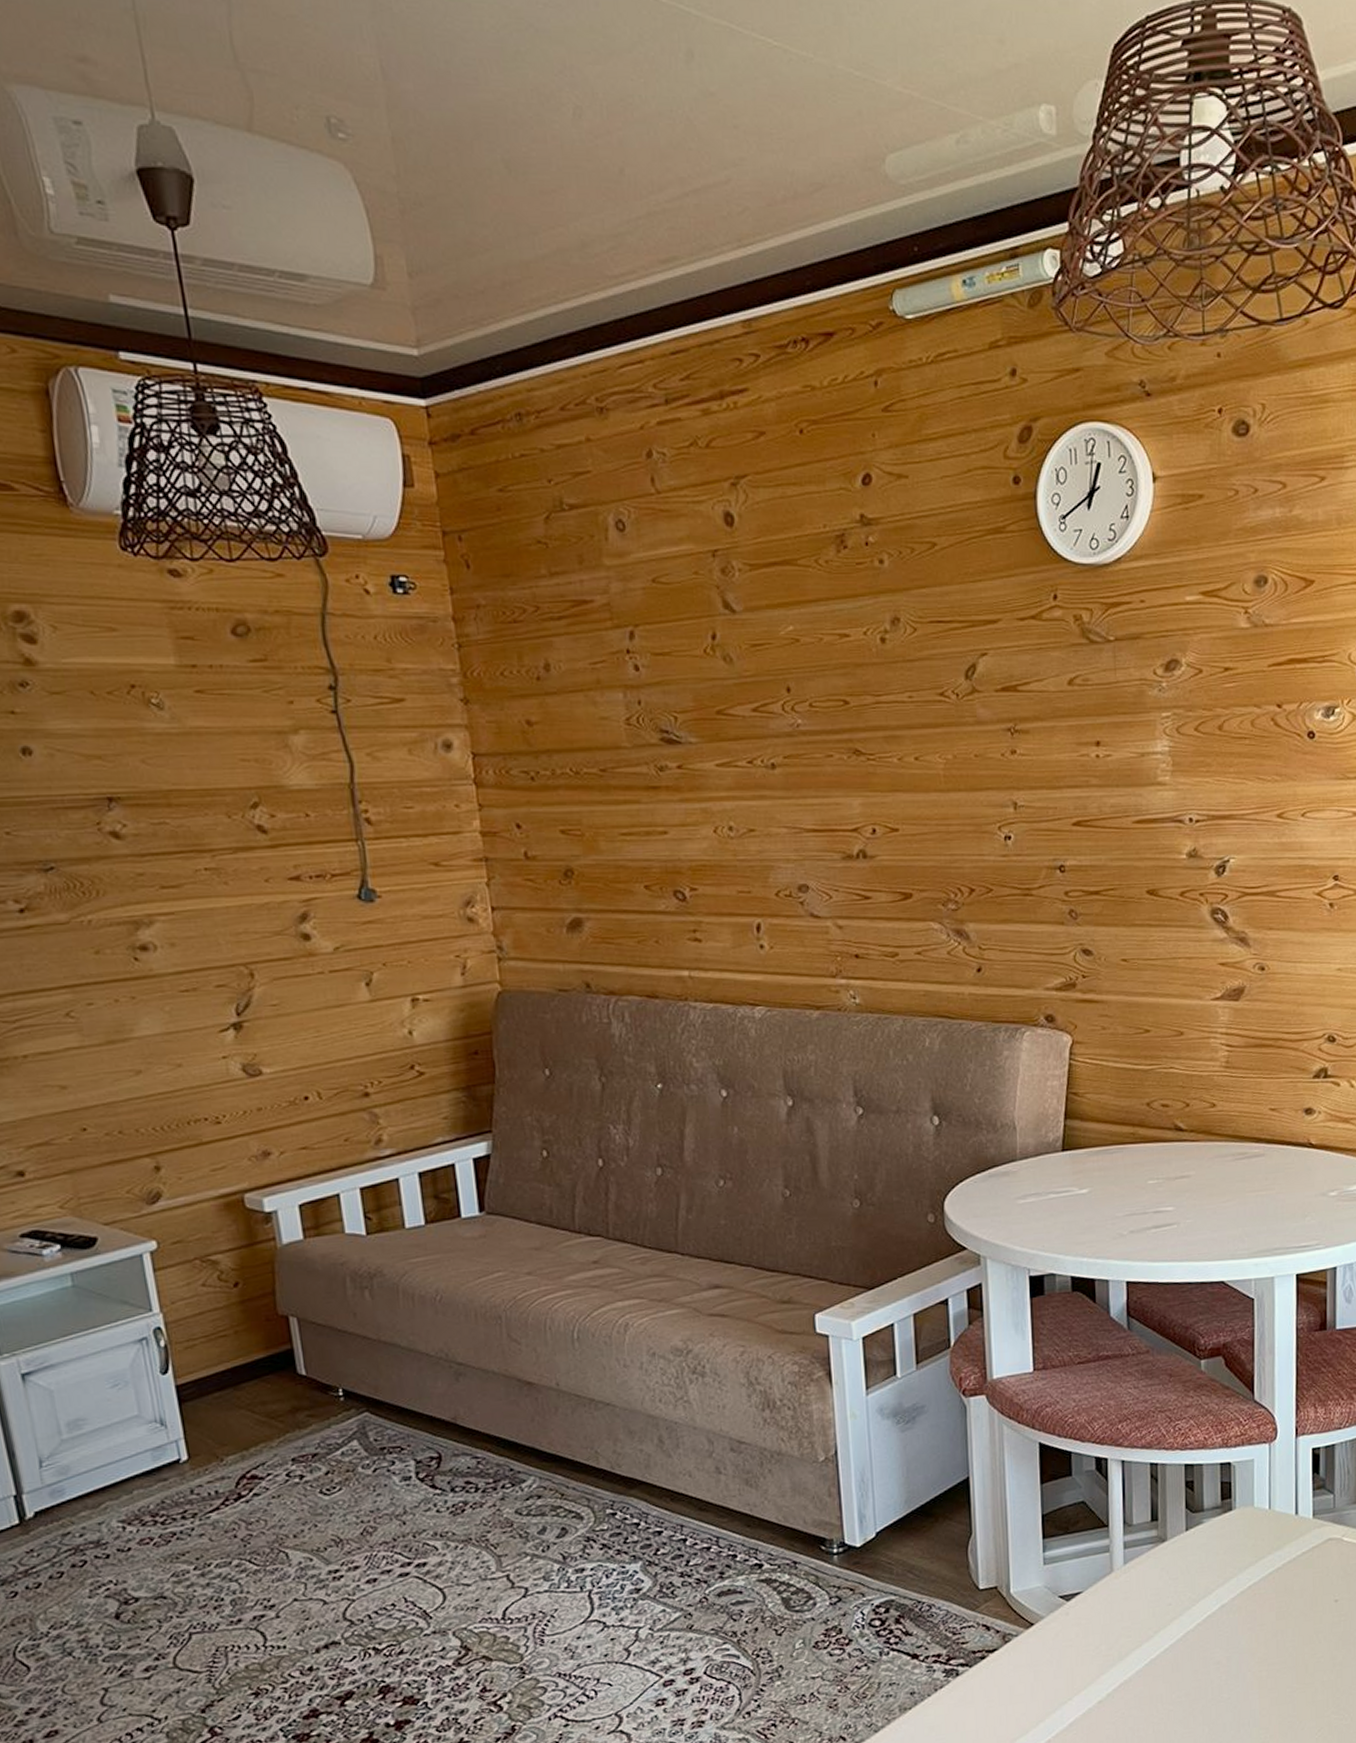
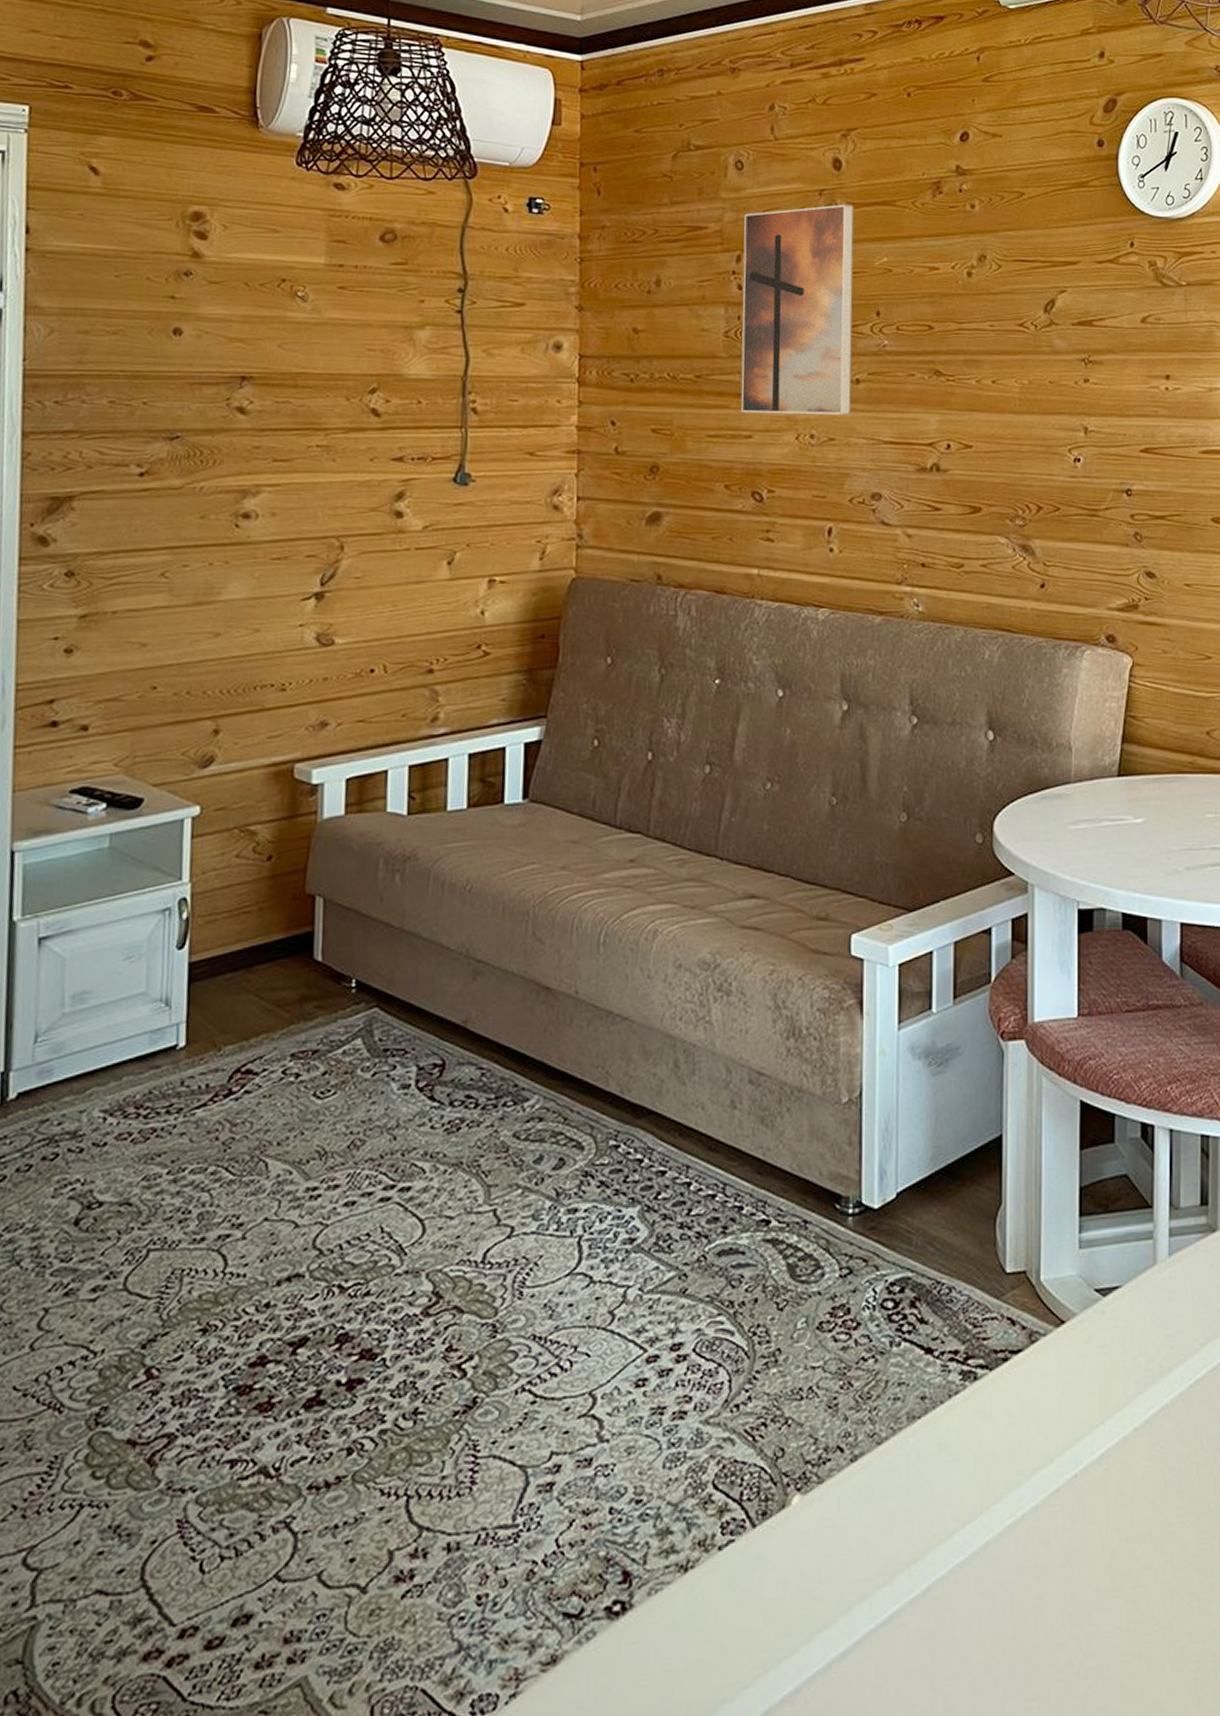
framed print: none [633,567,769,808] -> present [741,204,854,415]

